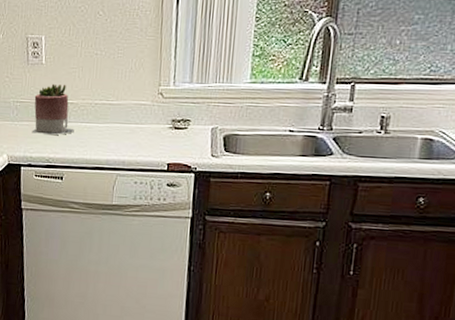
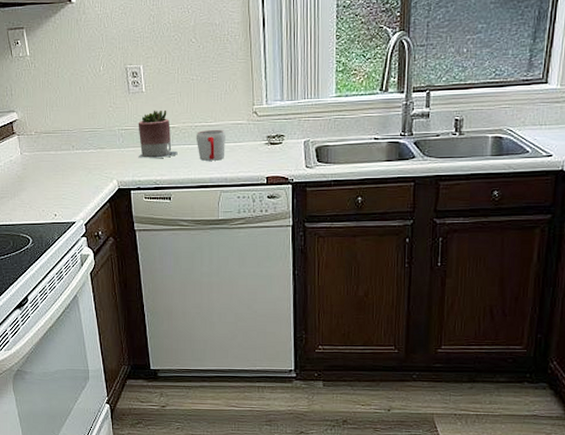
mug: none [94,109,127,142] -> present [195,130,225,161]

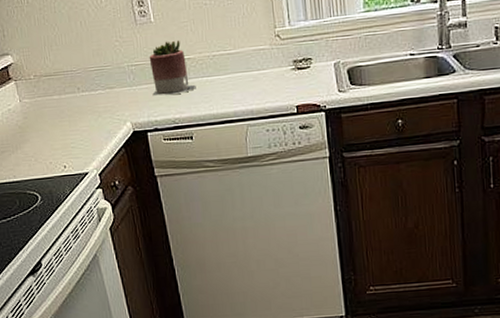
mug: present [195,130,225,161] -> none [214,57,249,93]

